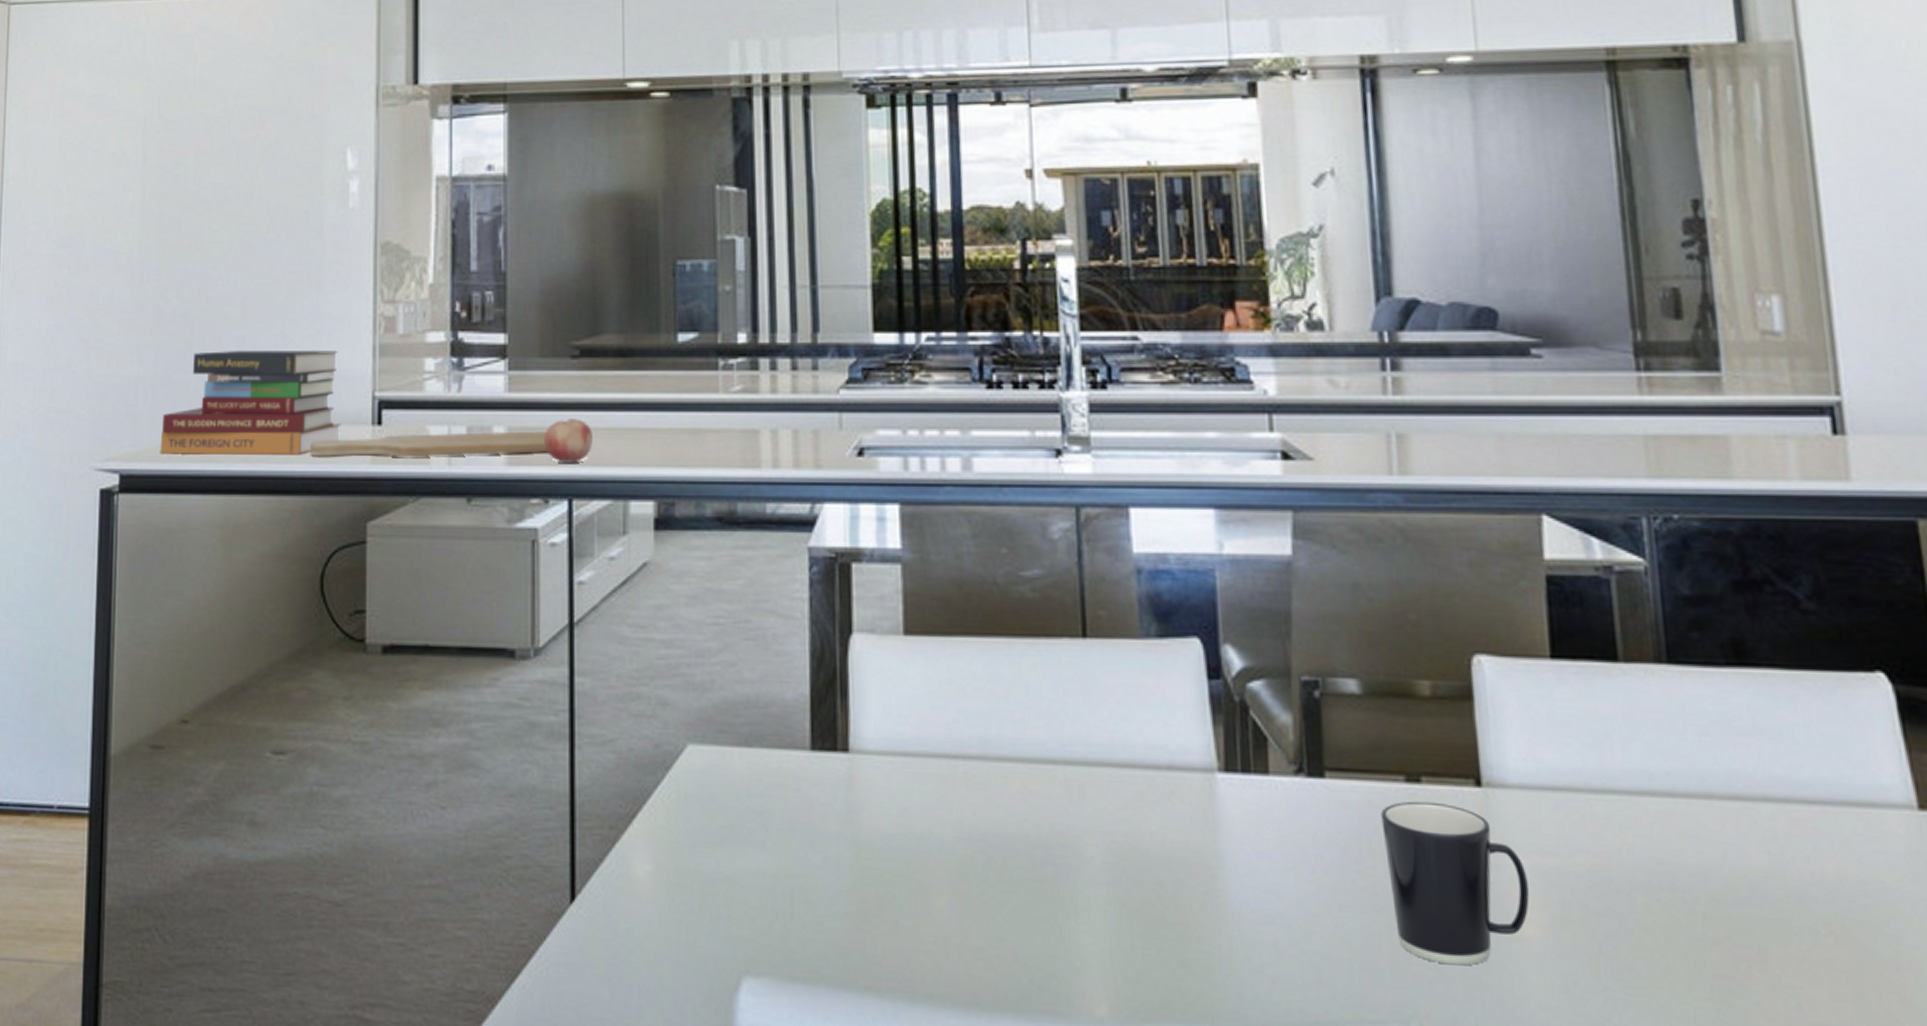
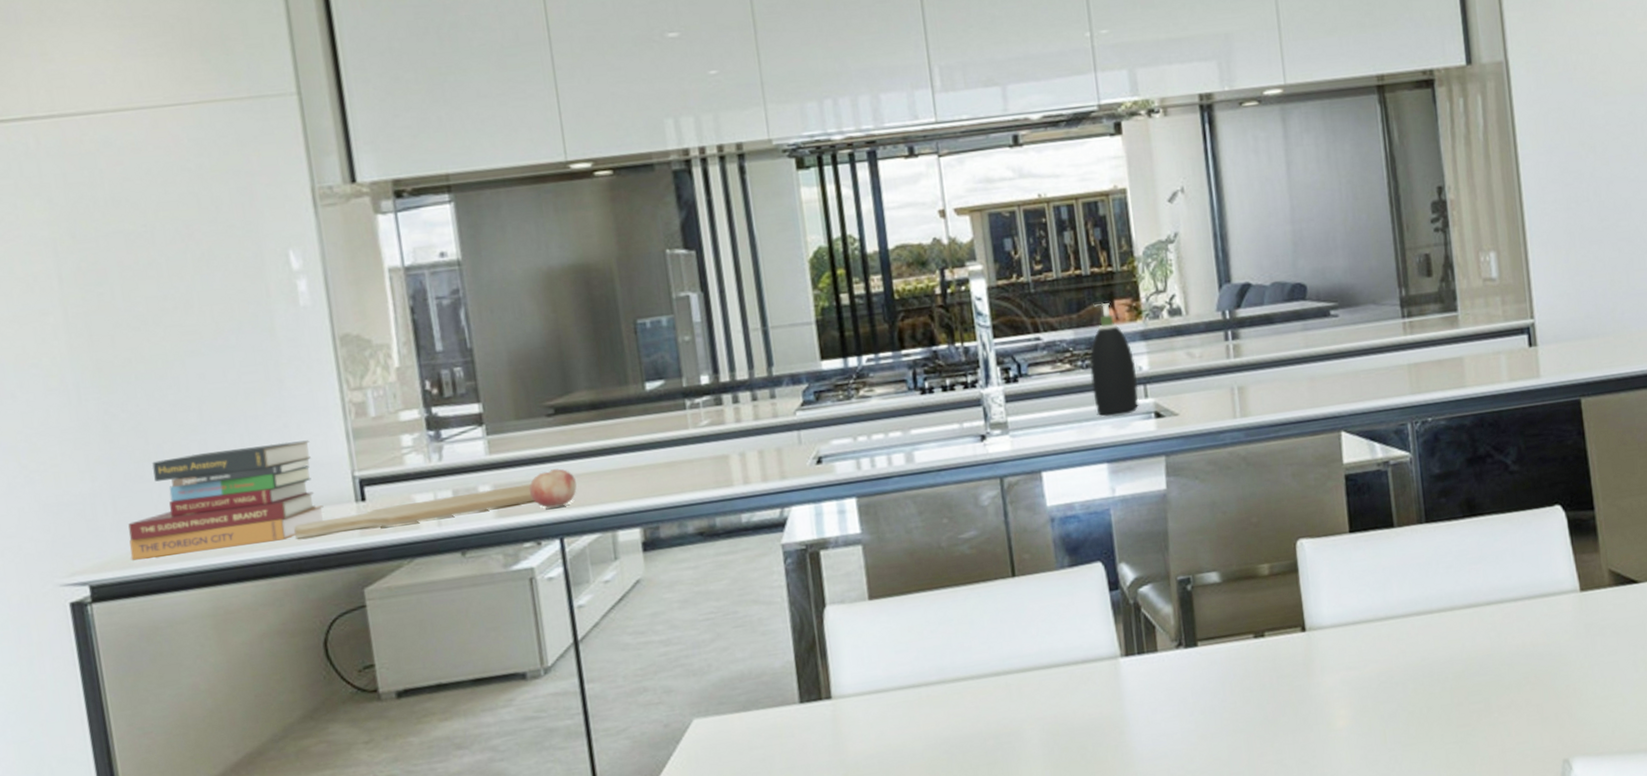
soap dispenser: none [1199,302,1262,450] -> present [1089,303,1139,417]
mug: present [1381,801,1530,966] -> none [1238,648,1340,758]

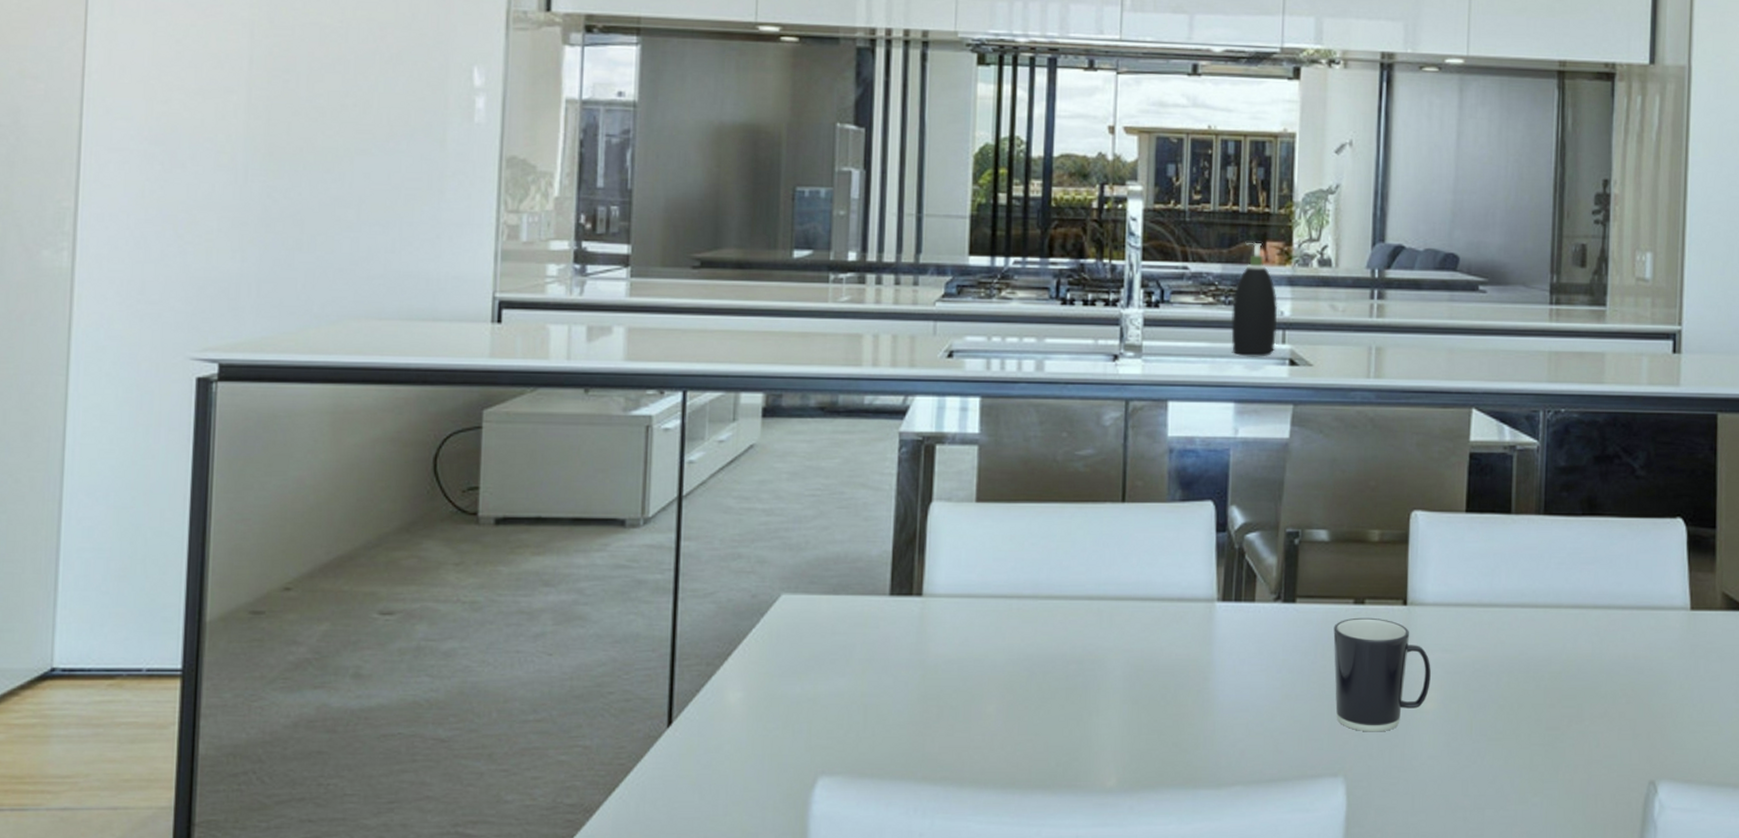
books: present [128,440,324,561] -> none [264,251,460,349]
chopping board: present [294,484,534,539] -> none [427,331,665,352]
fruit: present [529,468,577,508] -> none [661,321,709,360]
mug: none [1238,648,1340,758] -> present [1333,617,1431,732]

